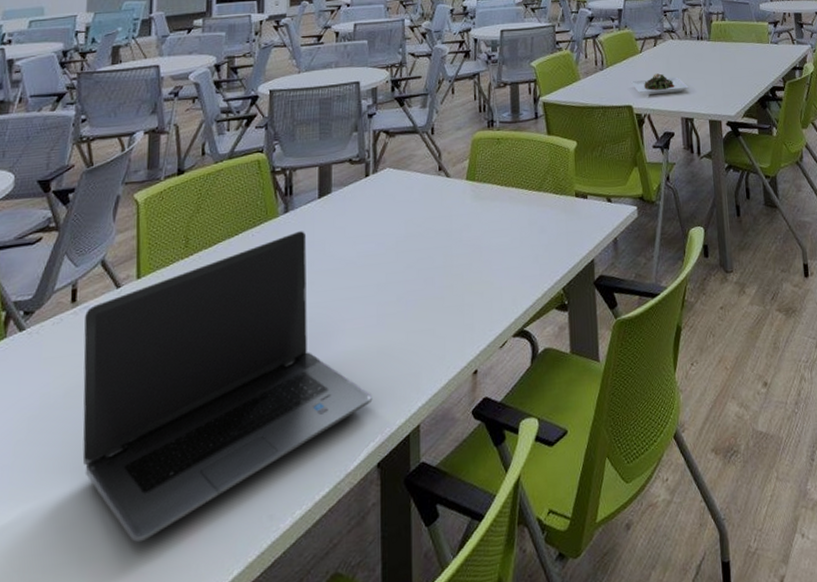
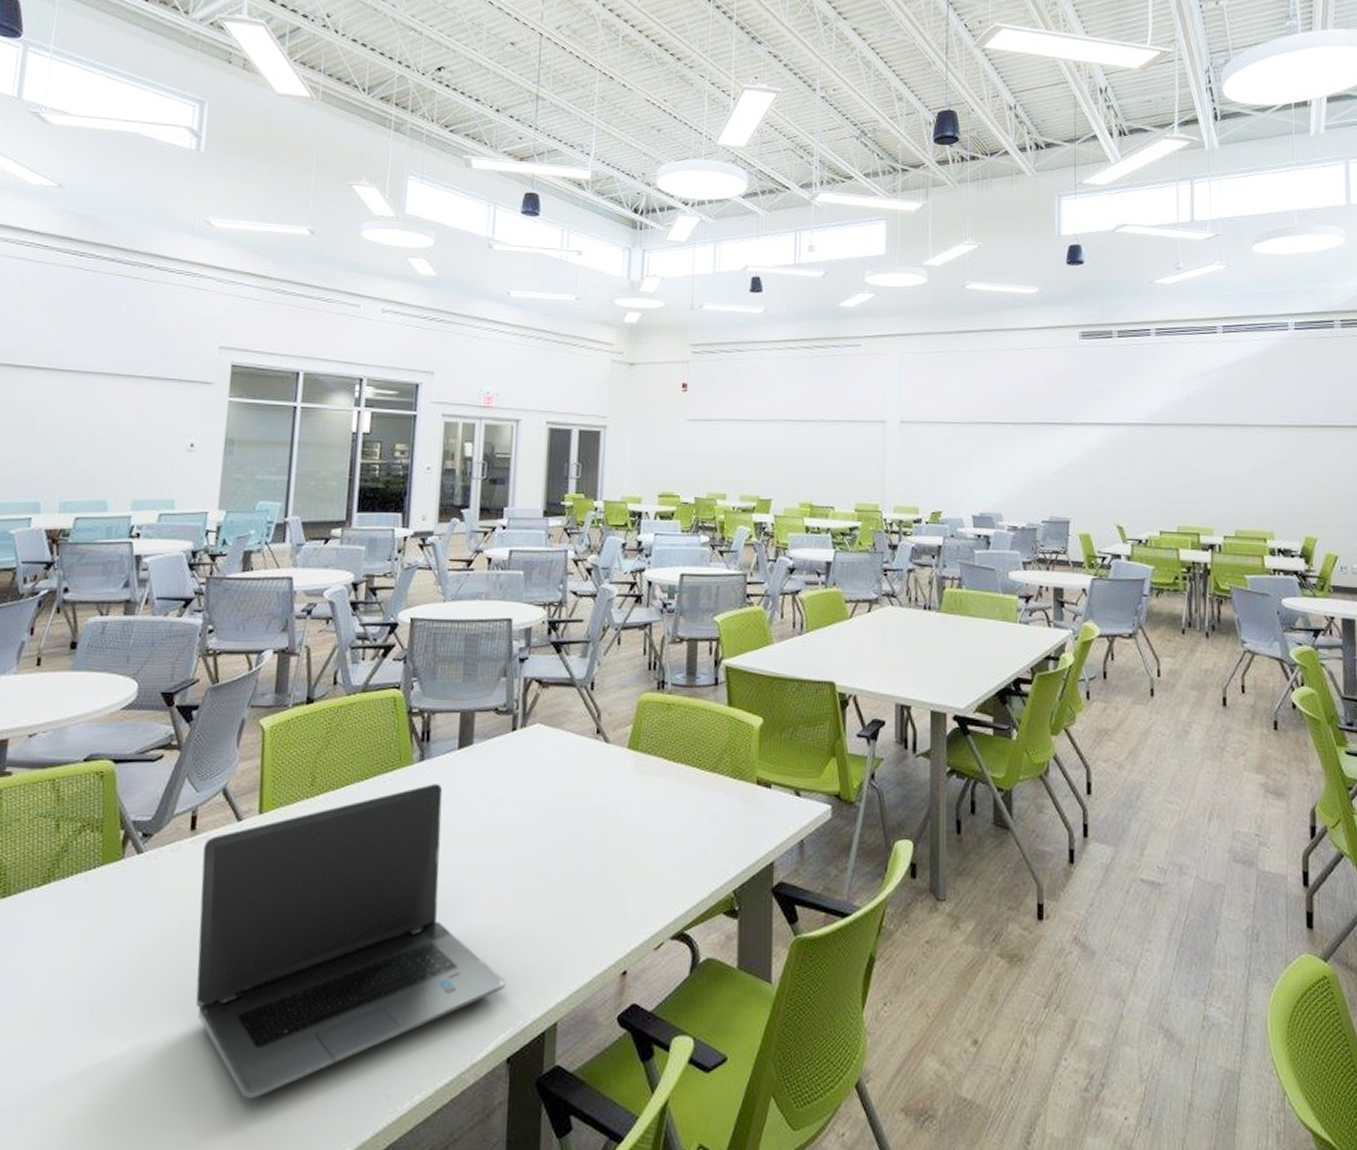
salad: present [630,73,689,95] -> none [835,646,908,672]

